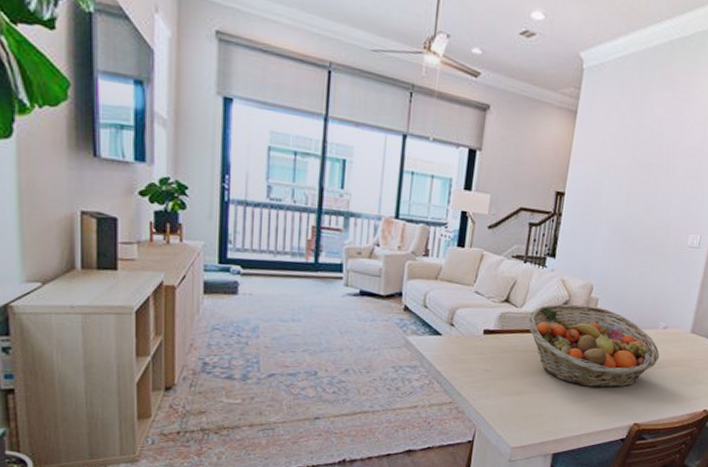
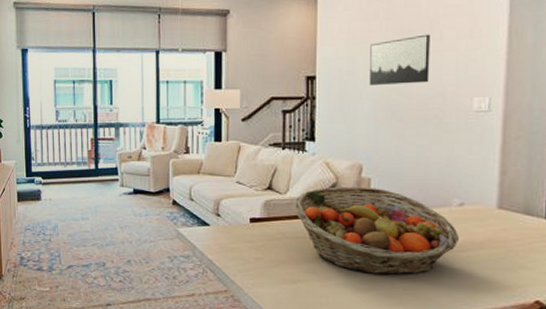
wall art: none [610,169,666,215] -> present [369,34,430,85]

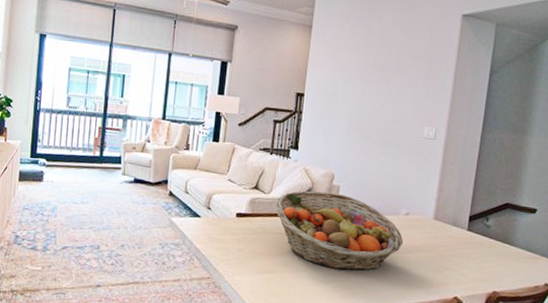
wall art: present [369,34,430,85] -> none [346,69,397,110]

